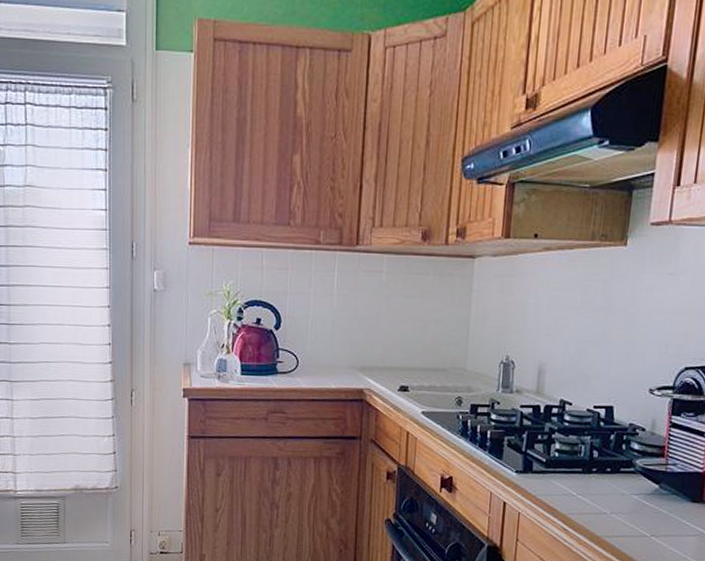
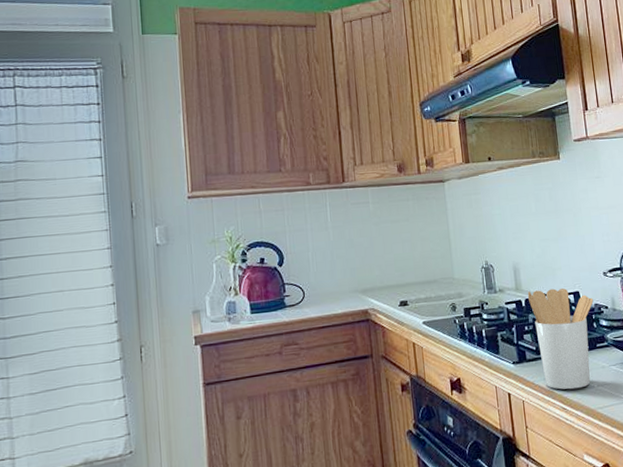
utensil holder: none [548,397,629,512] -> present [527,288,594,390]

